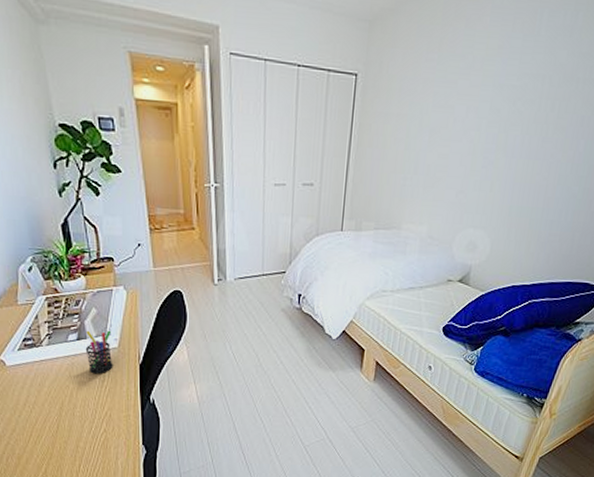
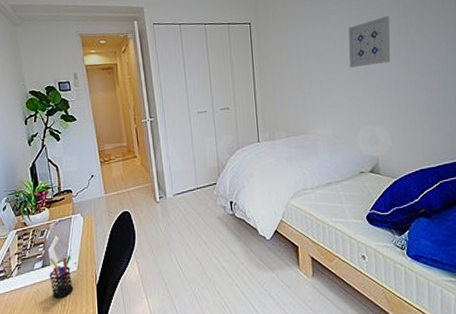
wall art: none [466,93,530,156] -> present [348,16,391,68]

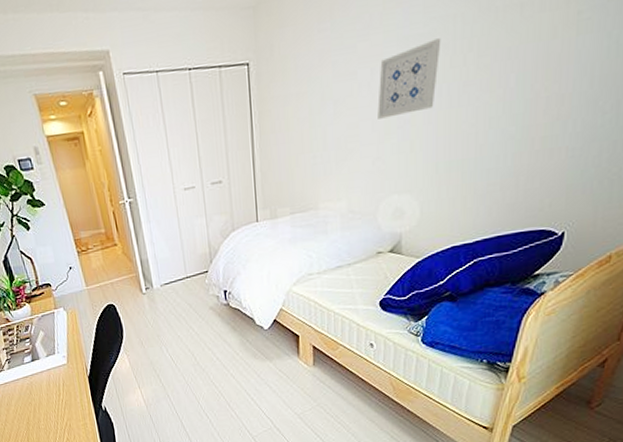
pen holder: present [49,255,74,299] -> none [38,349,66,390]

